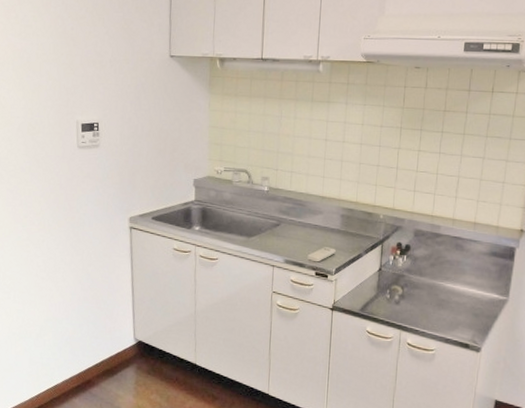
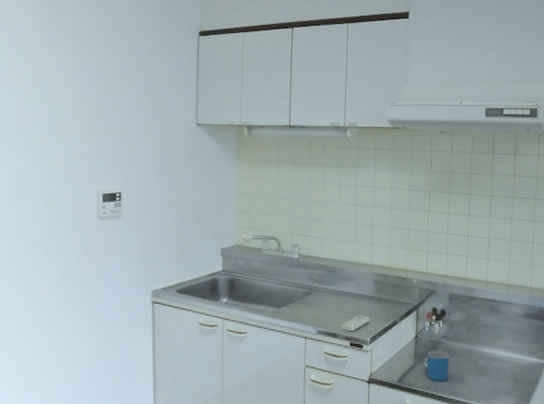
mug: none [389,283,412,312] -> present [427,350,449,381]

